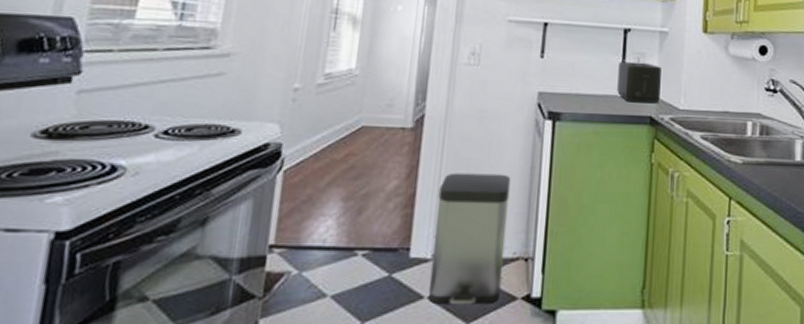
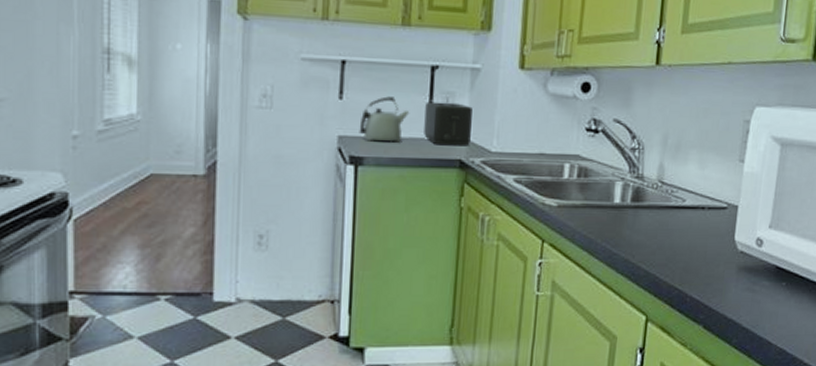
pedal bin: present [428,173,511,305] -> none [235,219,313,344]
kettle: none [557,56,605,99] -> present [359,96,410,143]

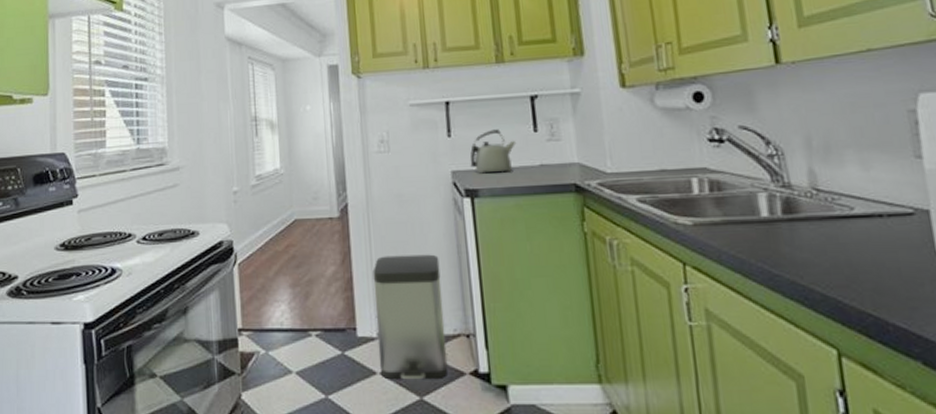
pedal bin: none [235,219,313,344] -> present [372,254,448,380]
toaster: present [424,101,473,146] -> none [530,128,583,172]

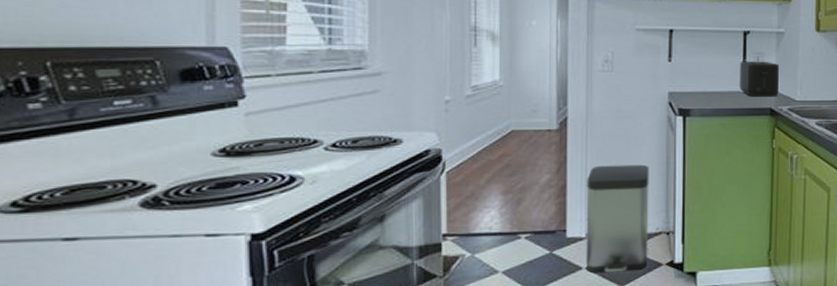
kettle: present [470,129,517,174] -> none [686,58,728,96]
toaster: none [530,128,583,172] -> present [740,61,779,97]

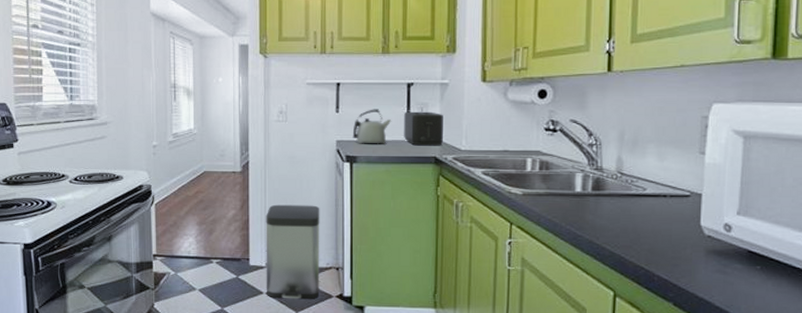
kettle: none [686,58,728,96] -> present [352,109,392,144]

